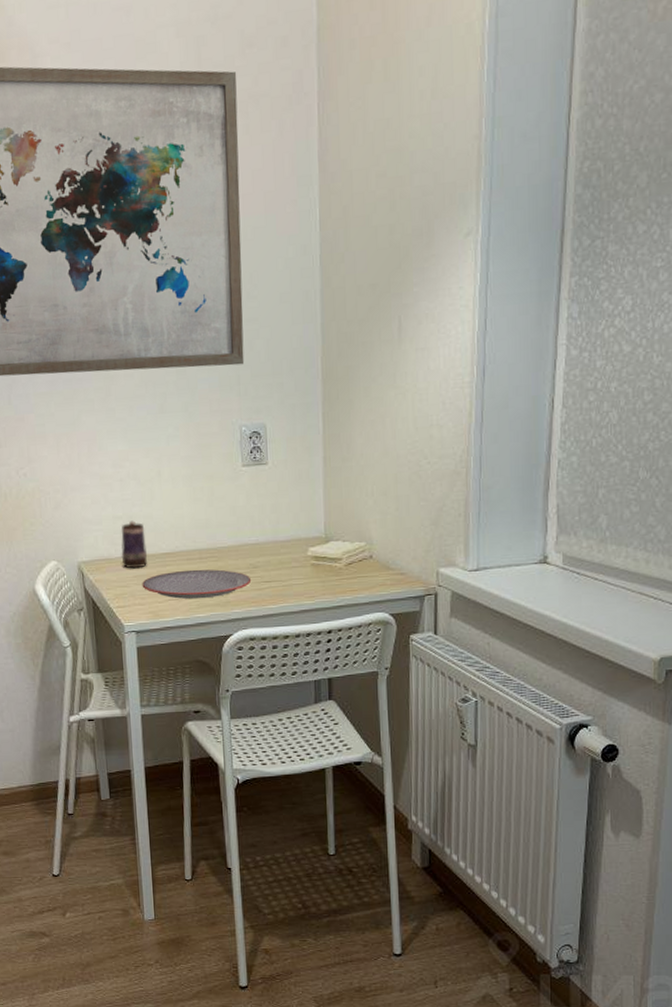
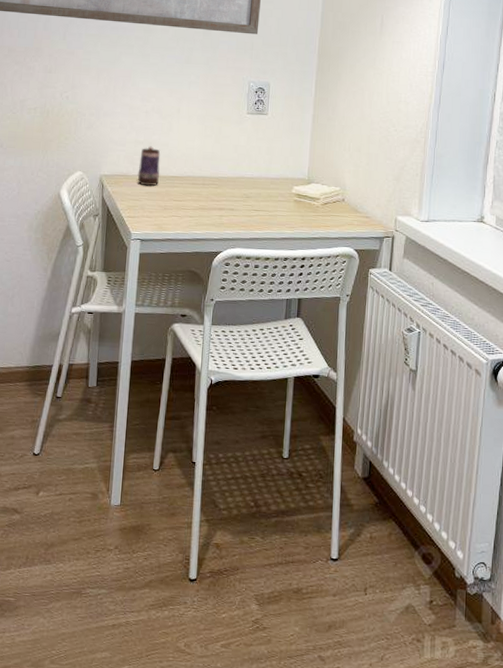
plate: present [142,569,252,599] -> none [151,192,244,219]

